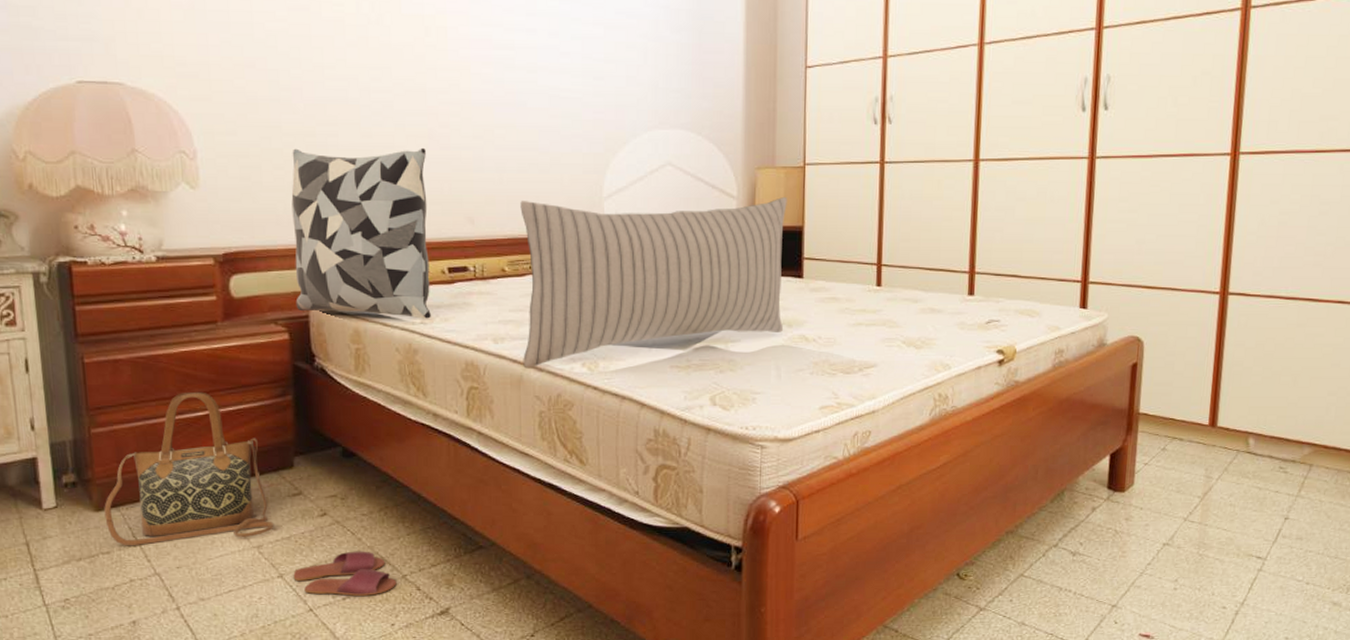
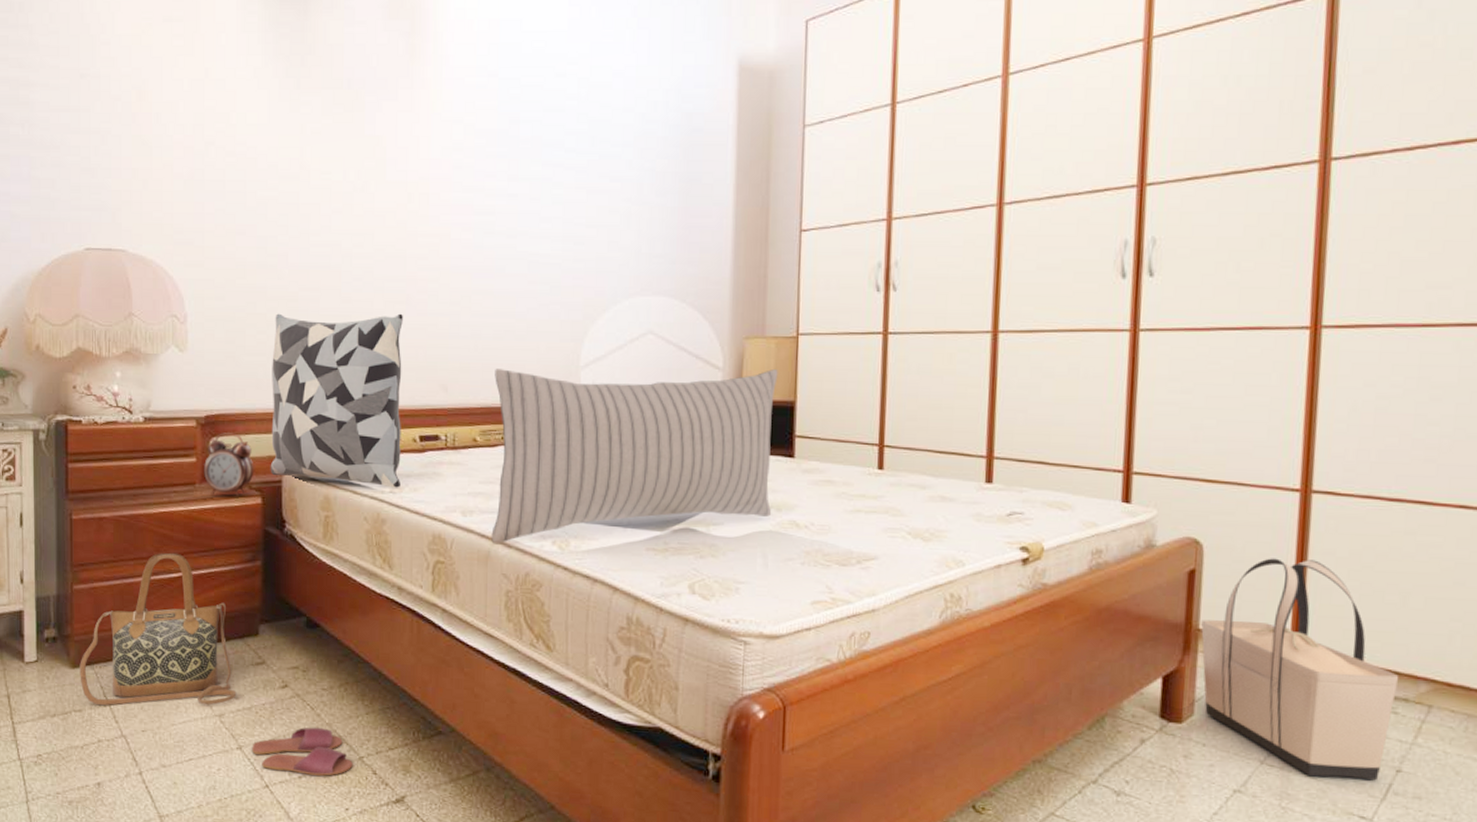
alarm clock: none [224,270,279,333] -> present [203,432,254,496]
shopping bag: none [1141,351,1289,528] -> present [1201,558,1399,781]

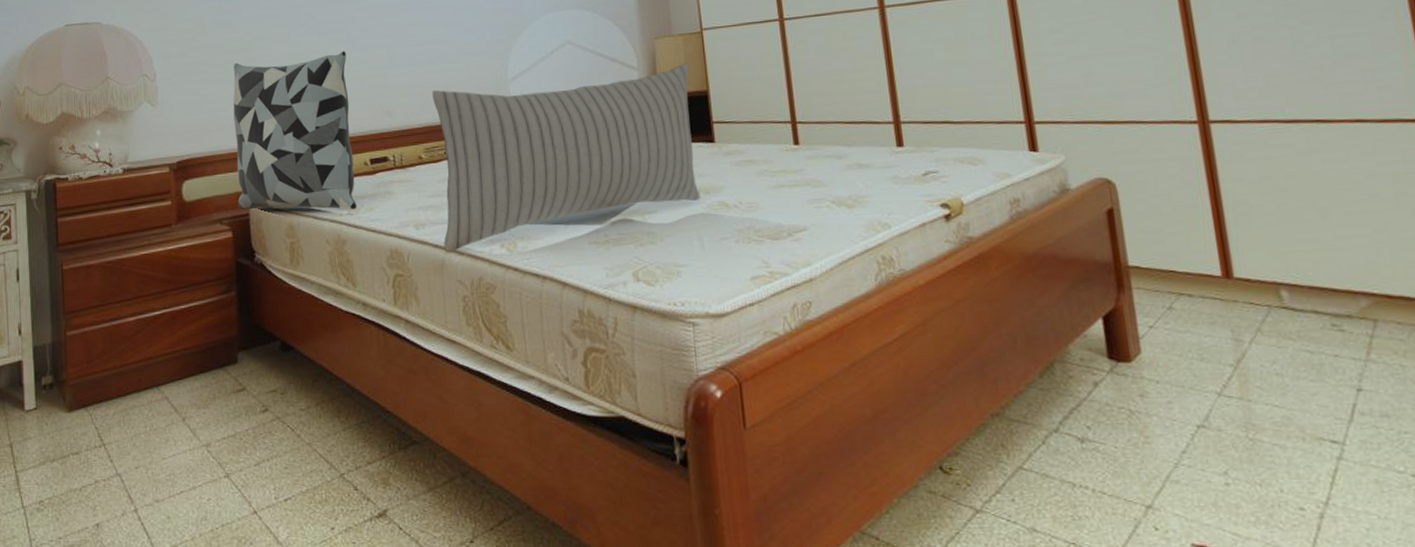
handbag: present [80,552,237,706] -> none [75,291,221,447]
alarm clock: present [203,432,254,496] -> none [178,174,224,234]
slippers: present [252,727,353,776] -> none [238,448,335,497]
shopping bag: present [1201,558,1399,781] -> none [1129,187,1341,404]

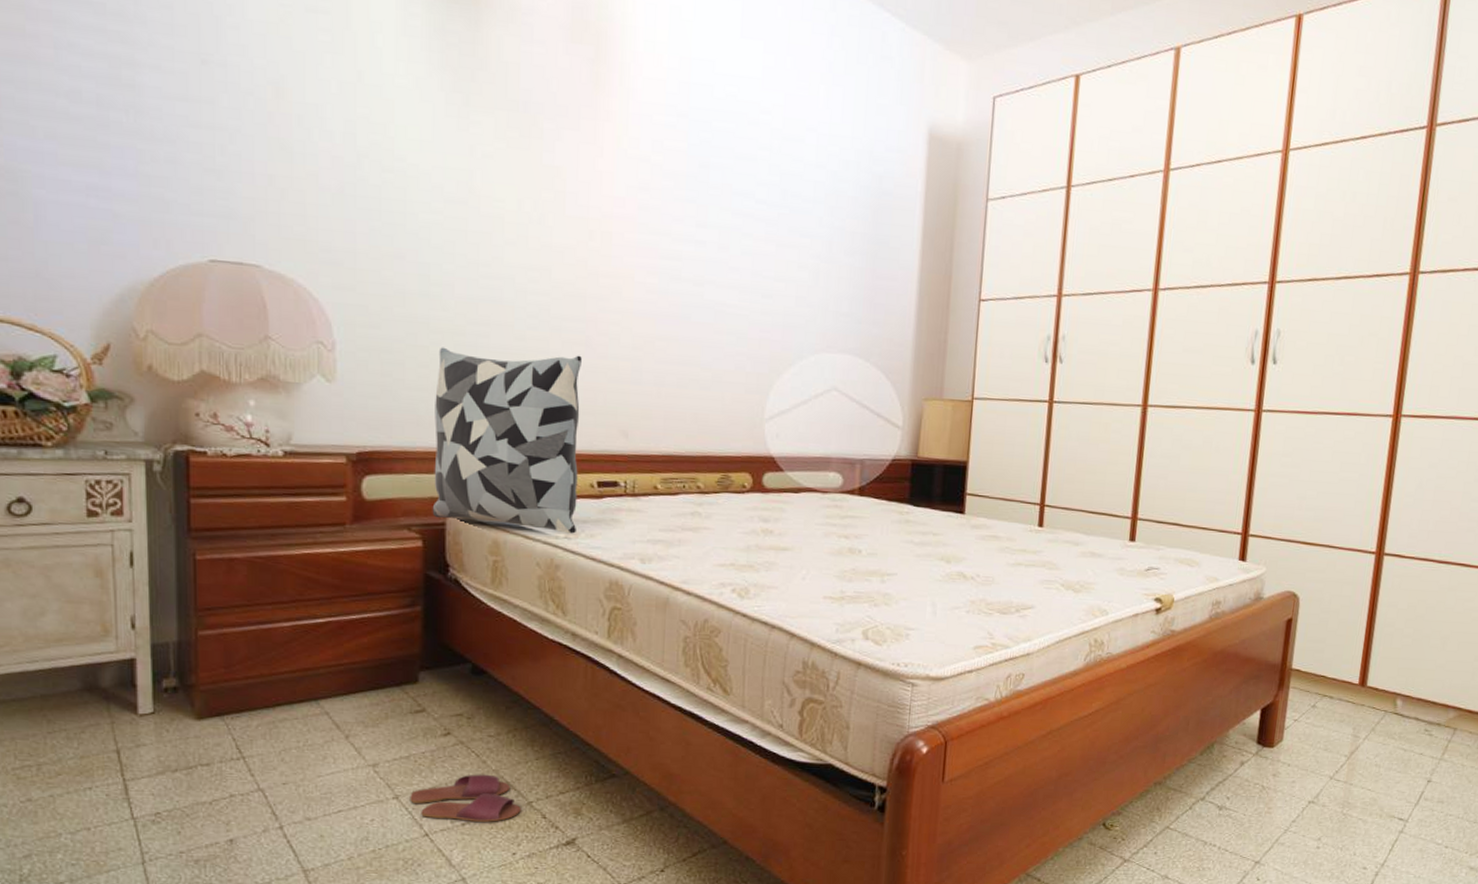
slippers: none [238,448,335,497] -> present [410,774,521,822]
pillow: present [432,63,701,253] -> none [670,417,953,592]

